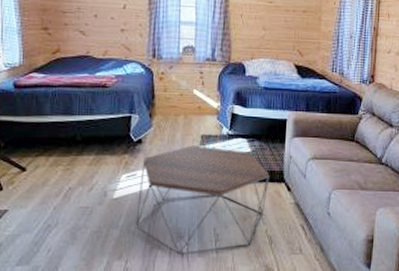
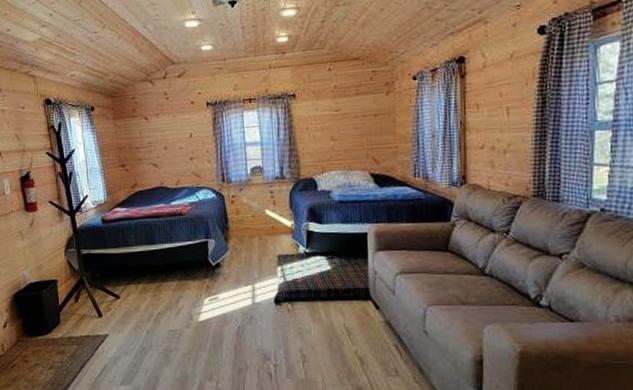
coffee table: present [136,145,270,255] -> none [222,266,355,376]

